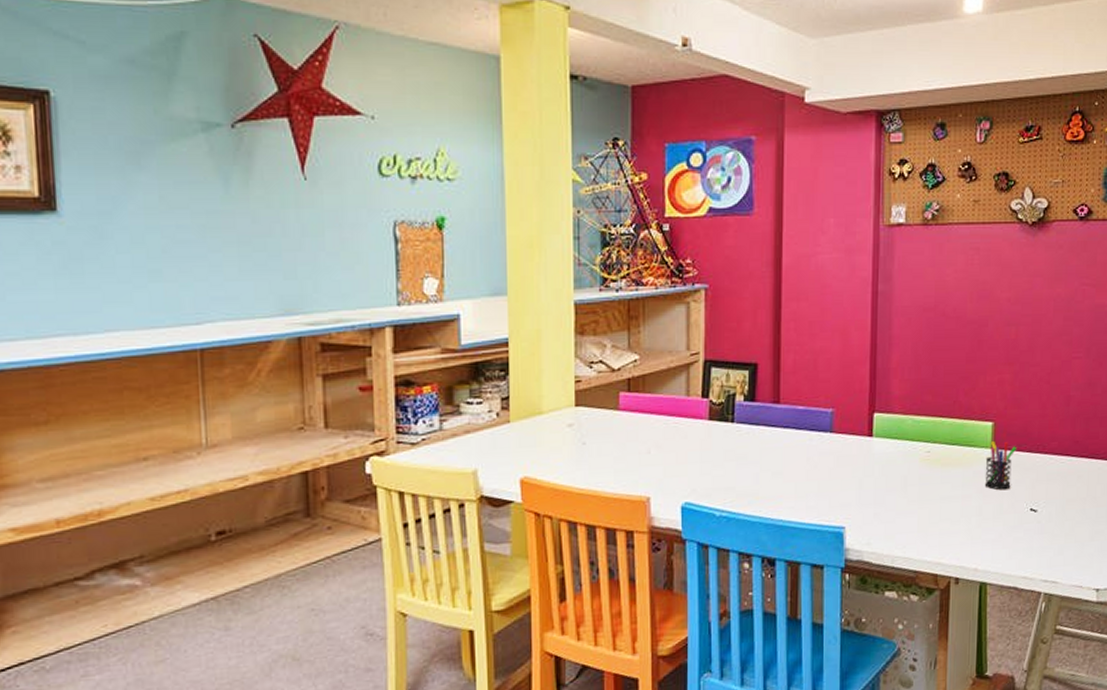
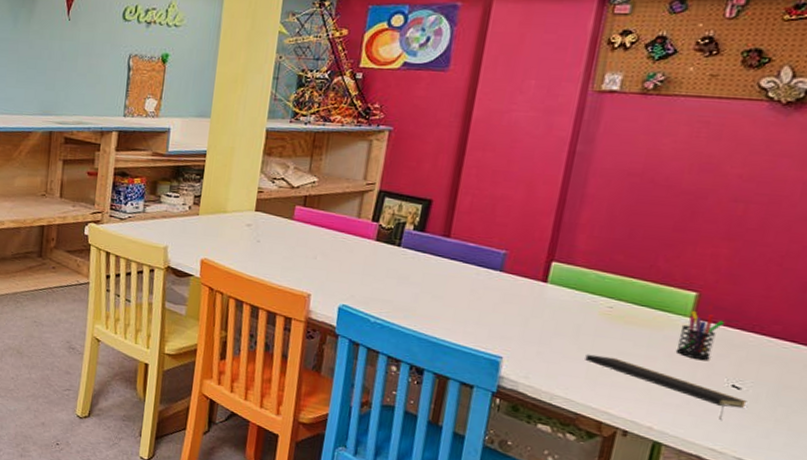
notepad: none [915,504,1043,546] -> present [585,354,747,420]

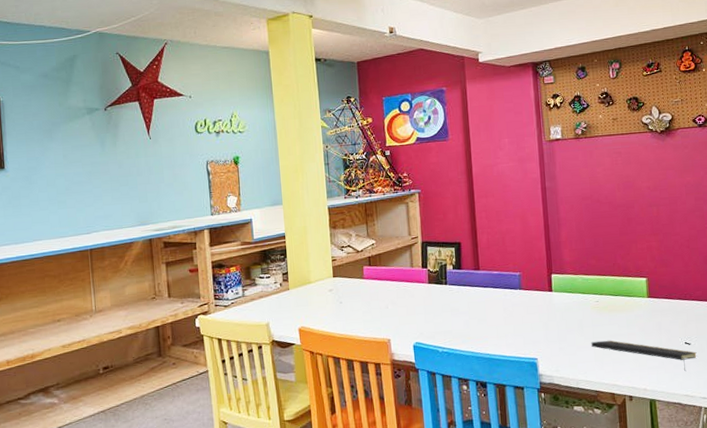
pen holder: present [675,311,726,361] -> none [643,292,669,329]

